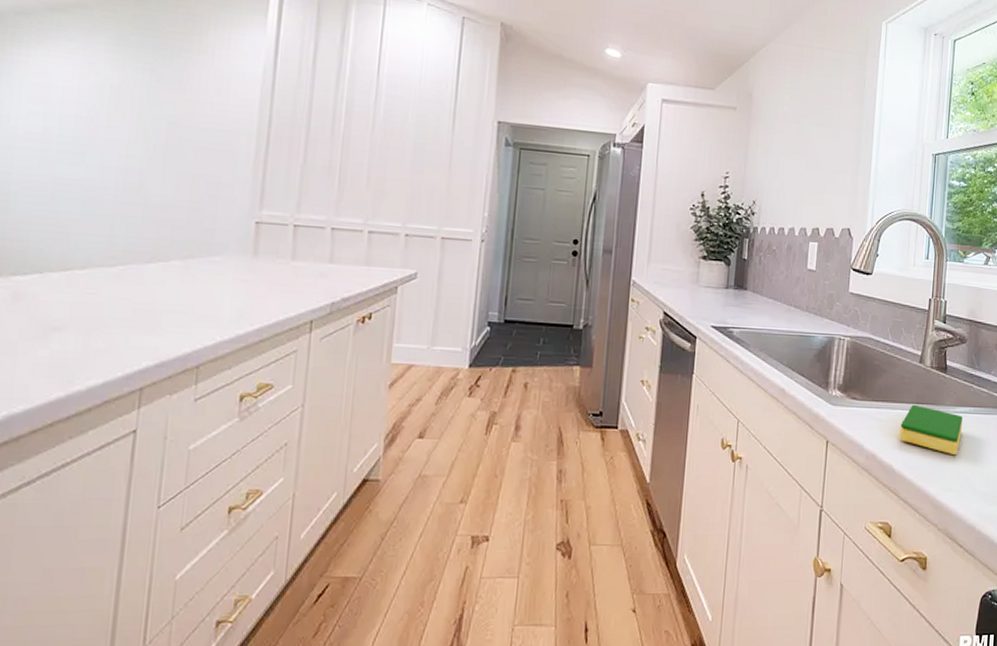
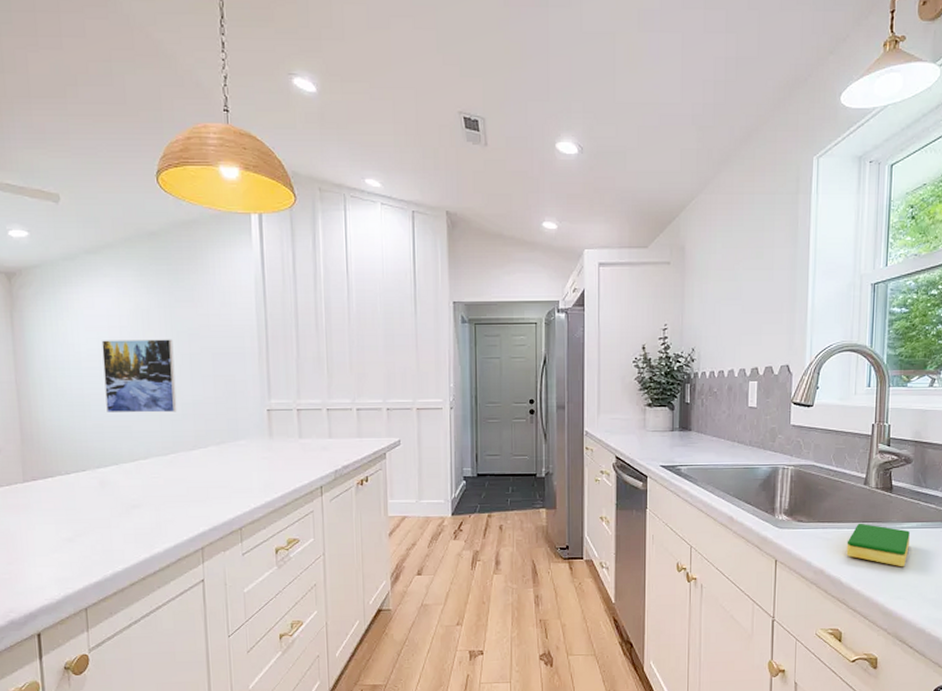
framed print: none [39,116,146,214] -> present [101,339,177,413]

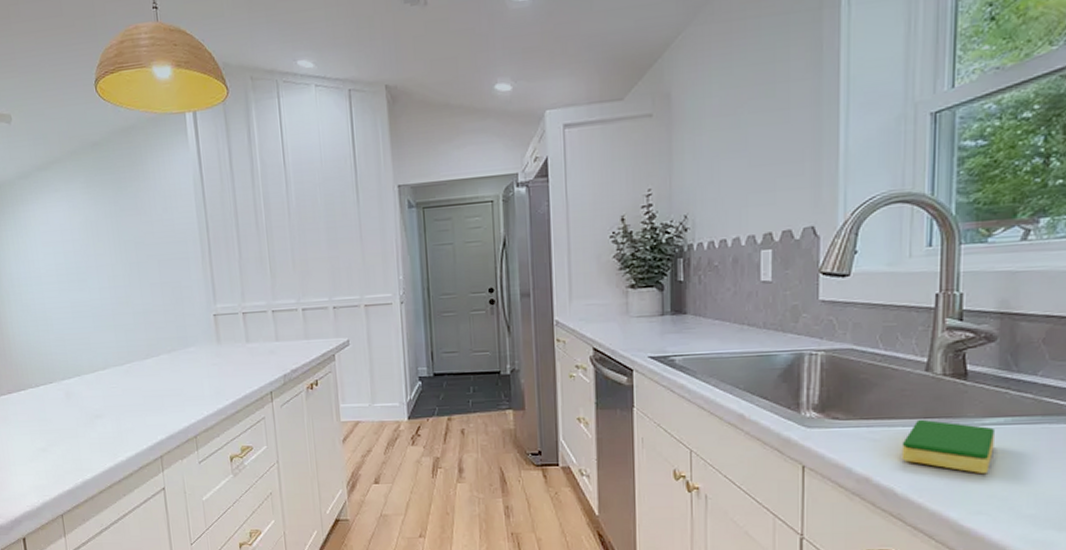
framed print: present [101,339,177,413] -> none [57,249,130,325]

